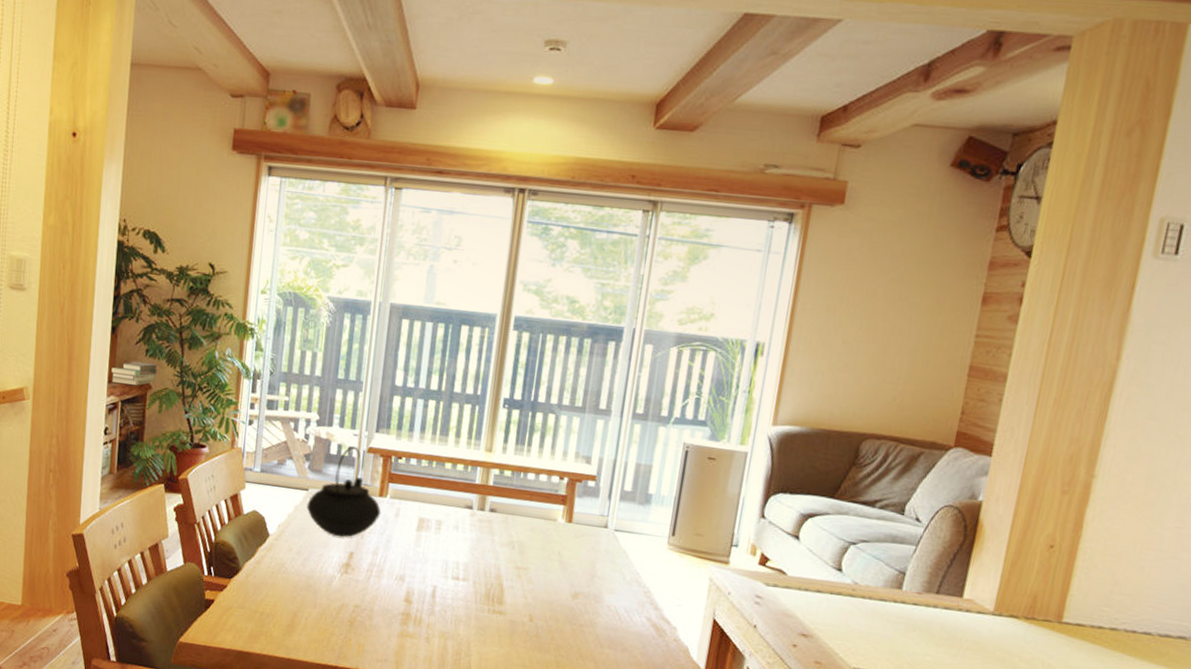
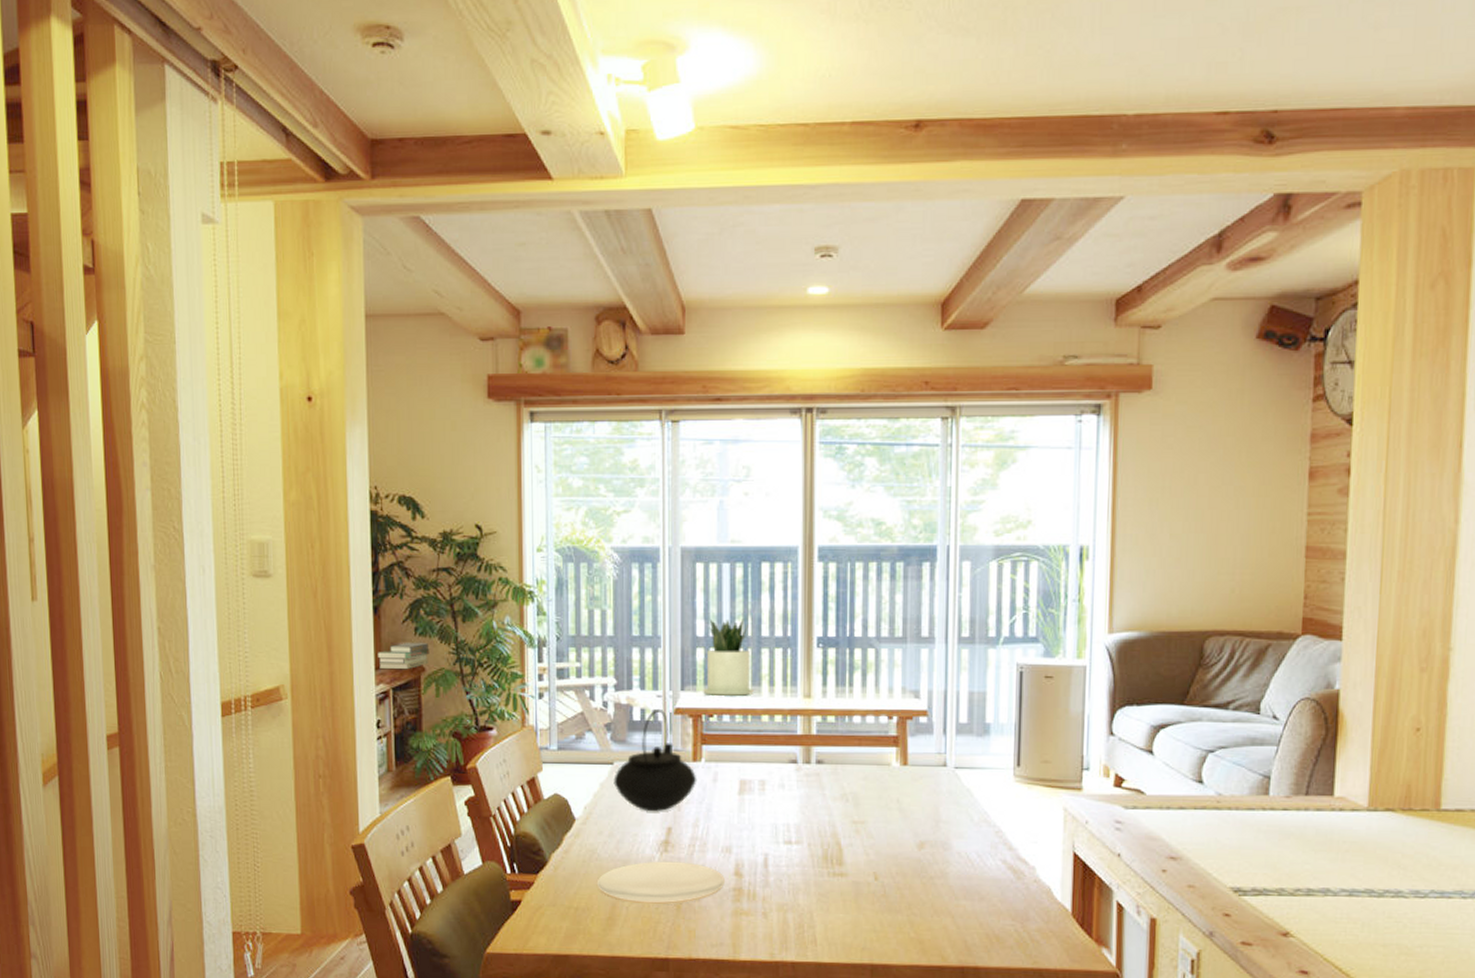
plate: none [281,579,396,621] -> present [596,861,725,905]
planter: none [395,370,443,444] -> present [703,618,754,696]

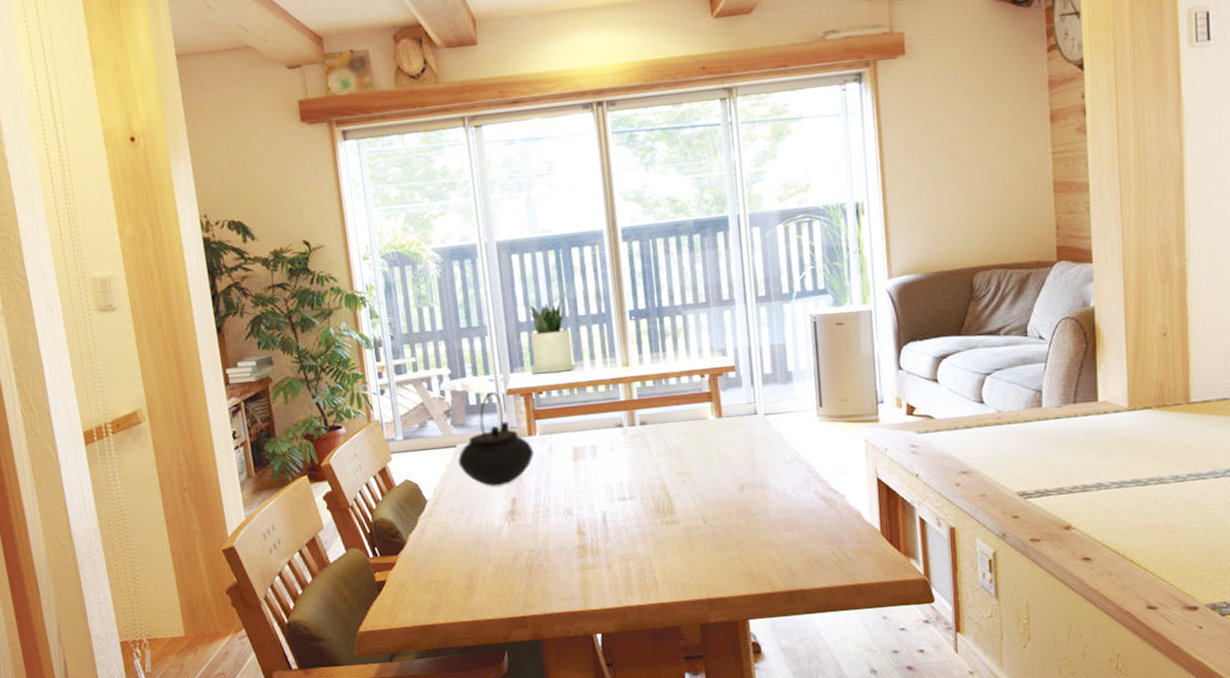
plate: present [596,861,725,905] -> none [452,527,570,571]

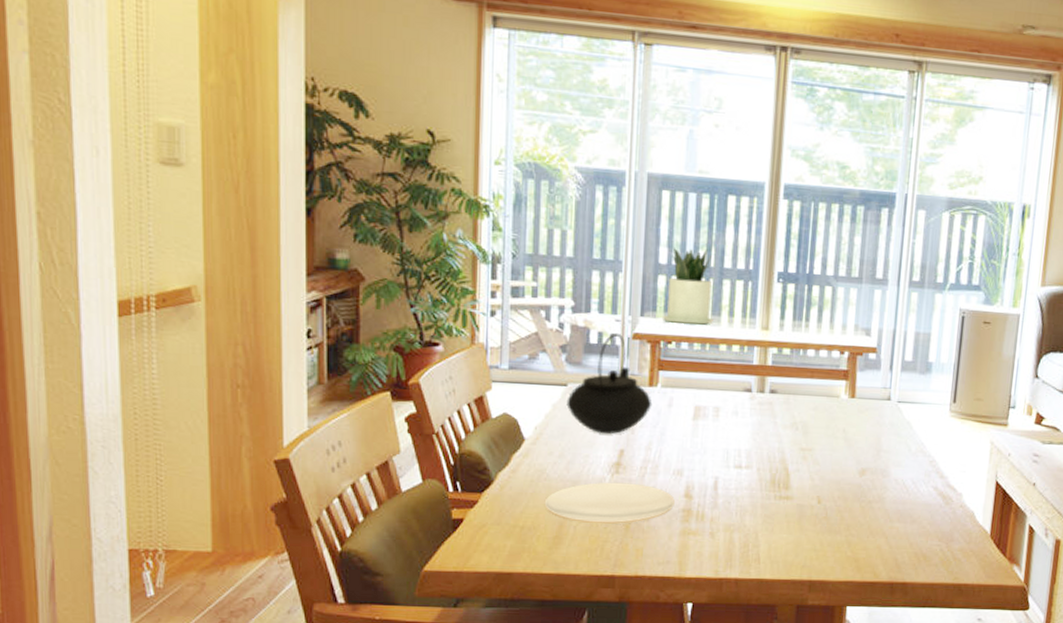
books: present [226,355,274,384] -> none [310,249,370,277]
plate: none [452,527,570,571] -> present [544,482,675,525]

